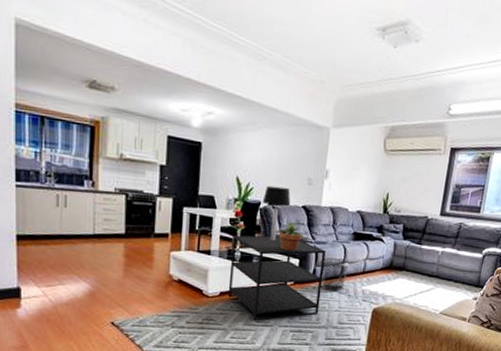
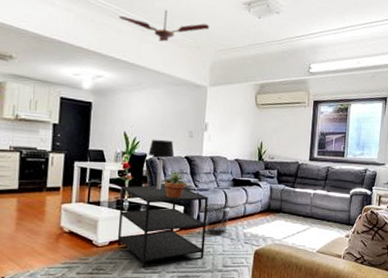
ceiling fan: none [232,36,337,75] -> present [119,10,210,42]

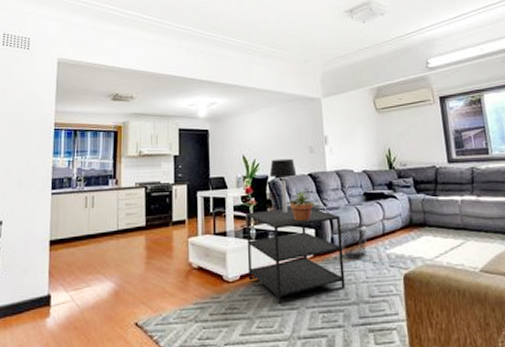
ceiling fan: present [119,10,210,42] -> none [226,31,315,61]

